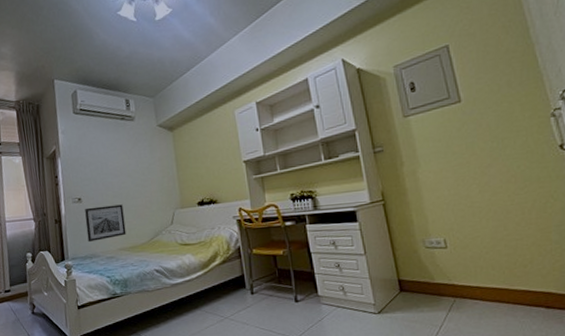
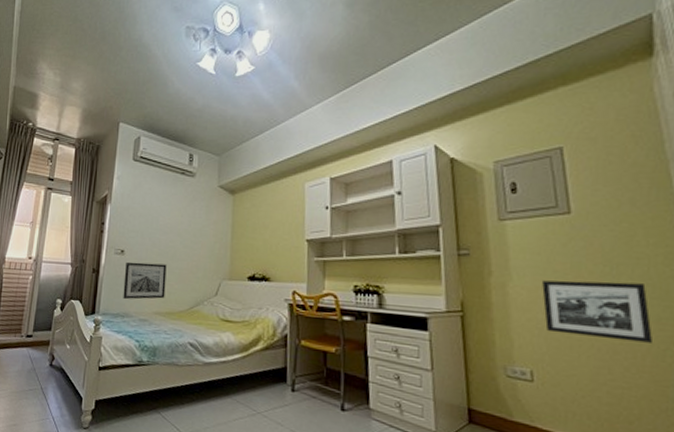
picture frame: none [445,152,536,205] -> present [542,280,654,343]

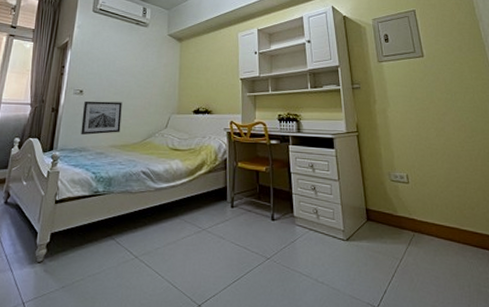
picture frame: present [542,280,654,343] -> none [410,105,481,148]

